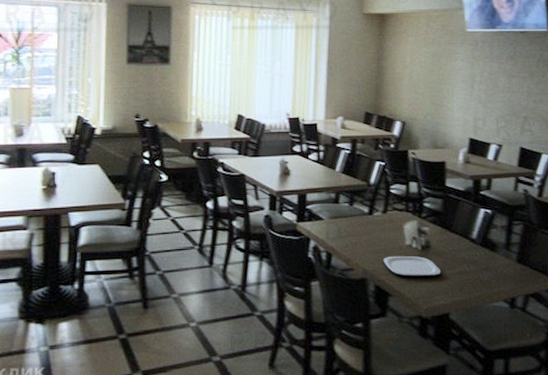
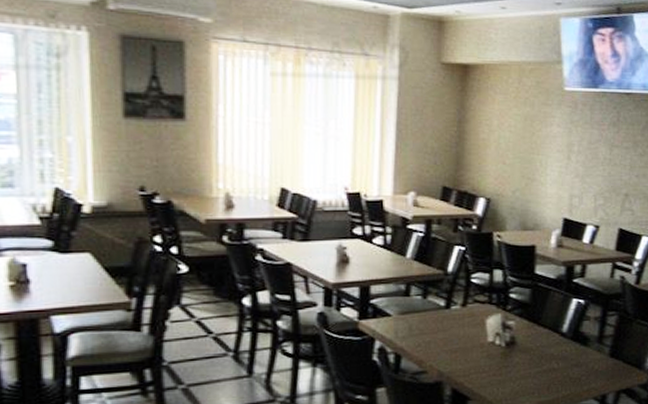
plate: present [383,255,442,276] -> none [462,354,527,377]

